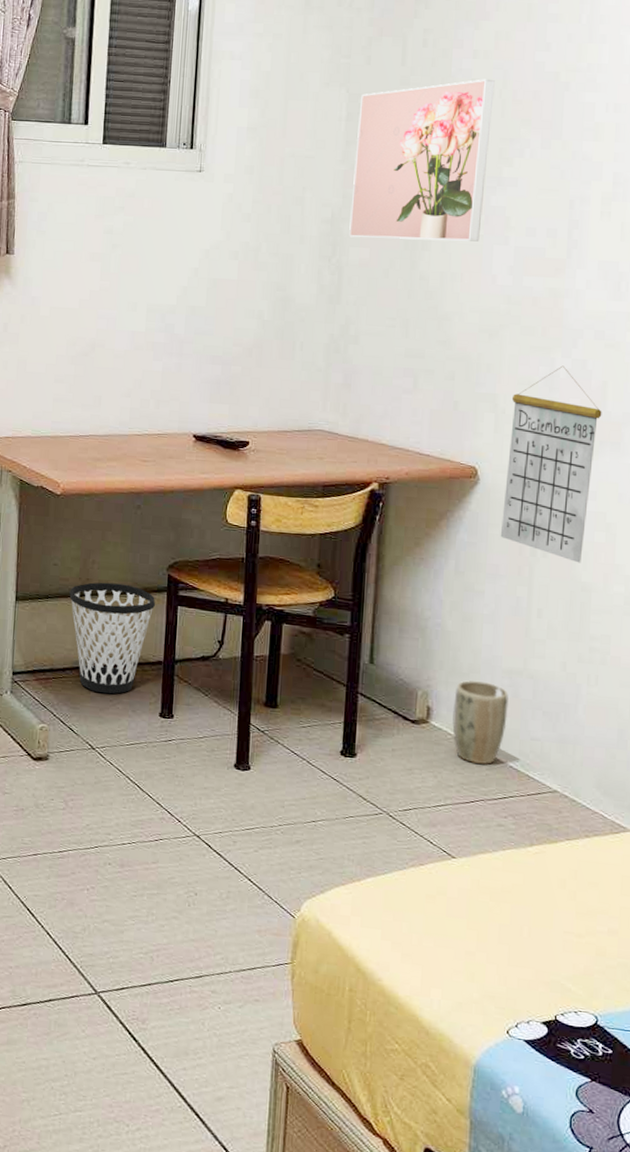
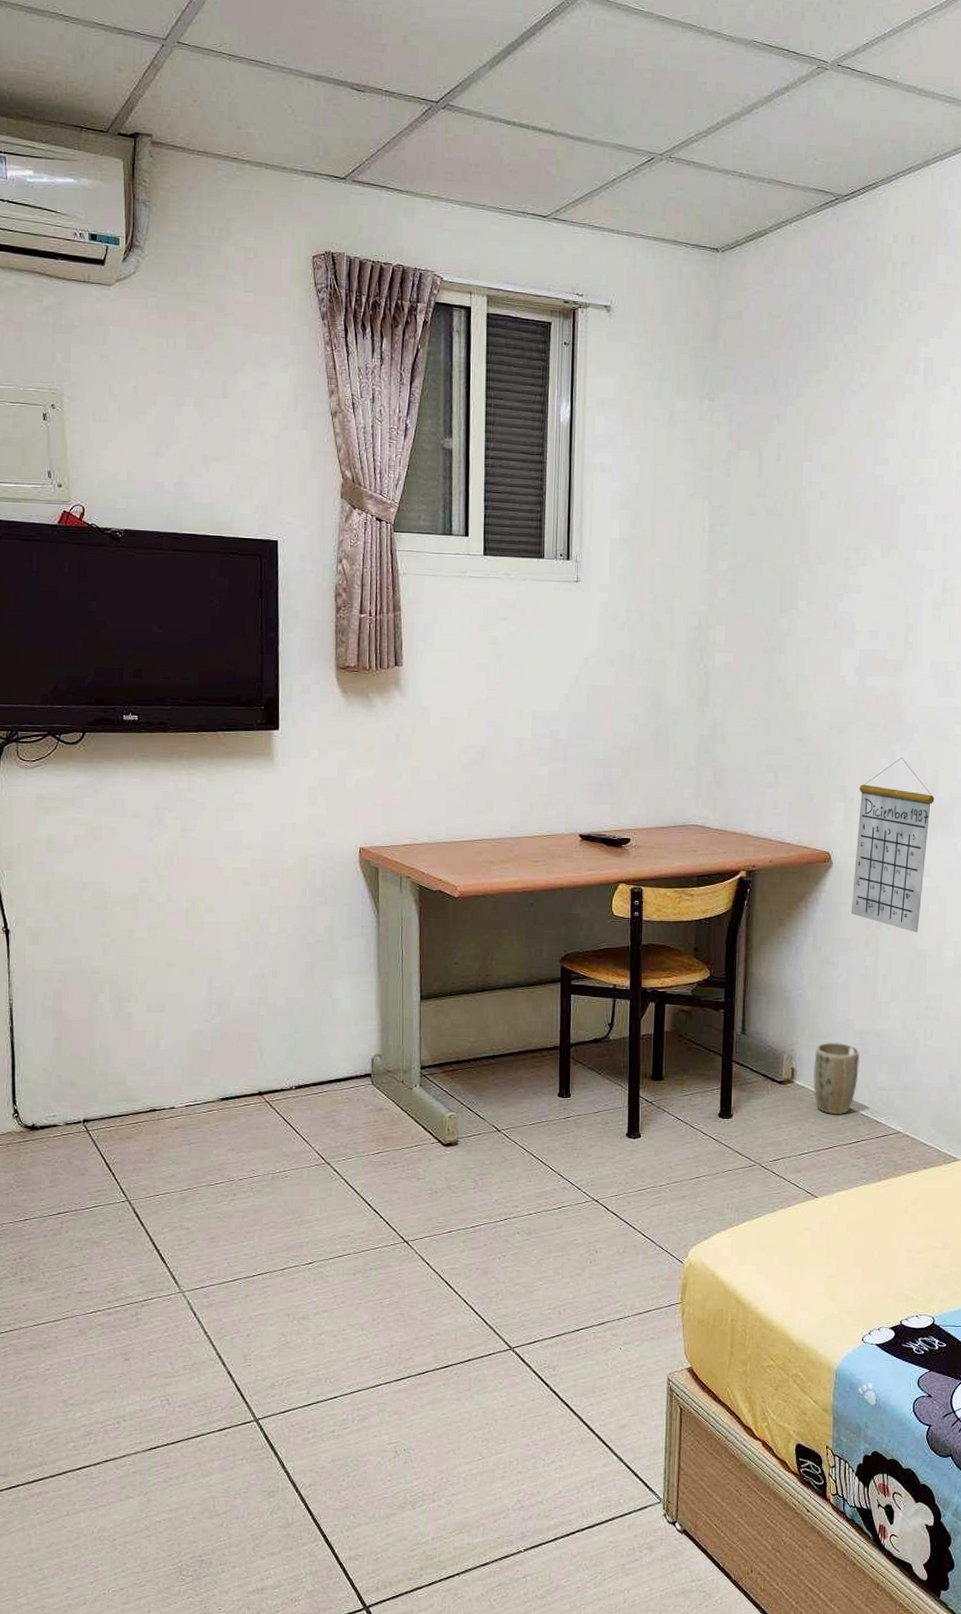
wastebasket: present [69,582,156,695] -> none [471,977,551,1080]
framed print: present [349,79,495,242] -> none [715,491,840,645]

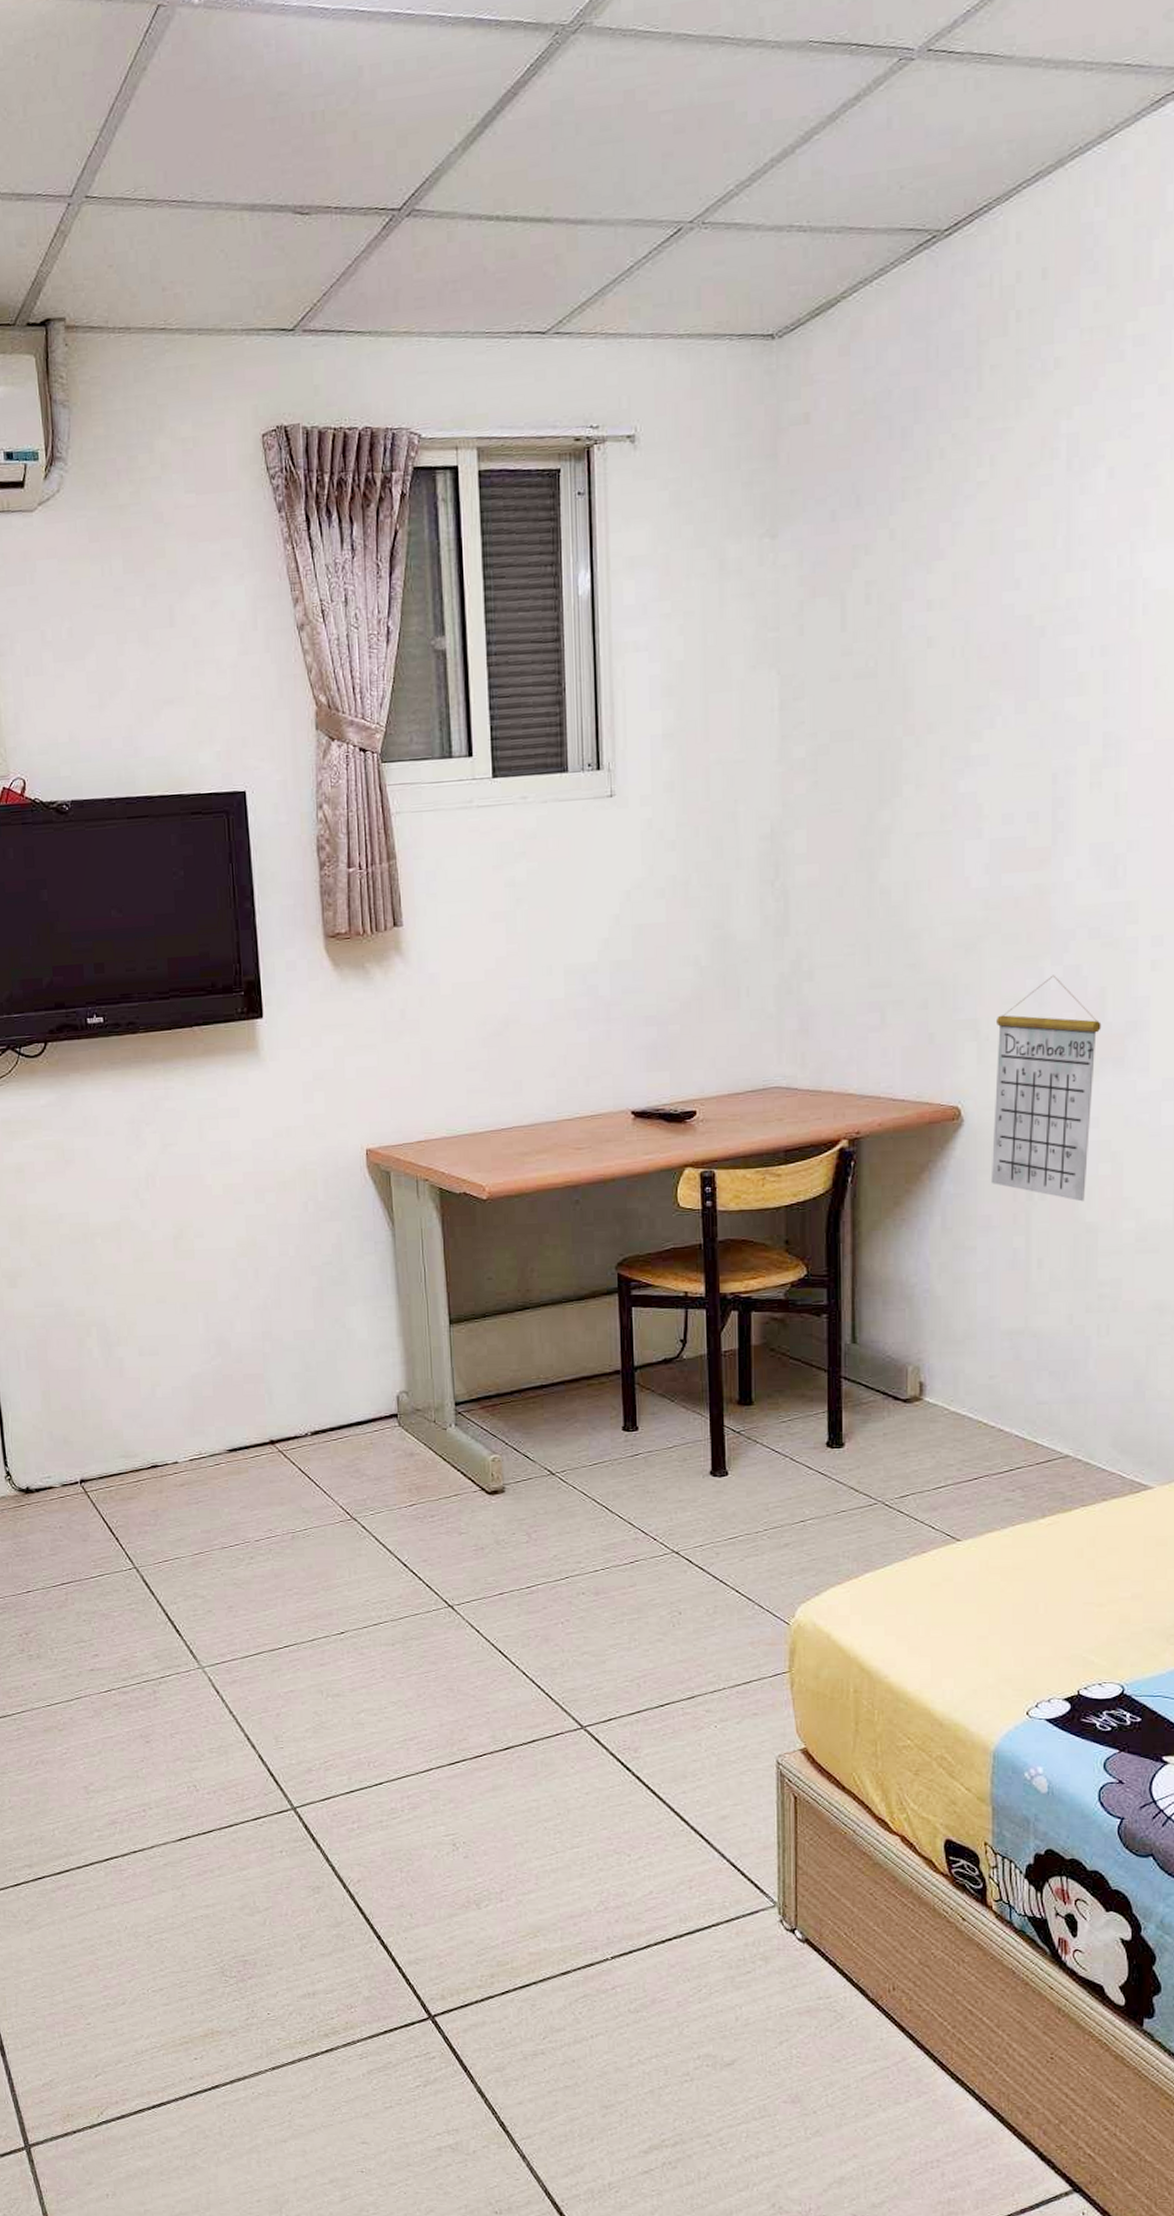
plant pot: present [813,1042,860,1115] -> none [949,1347,1010,1438]

